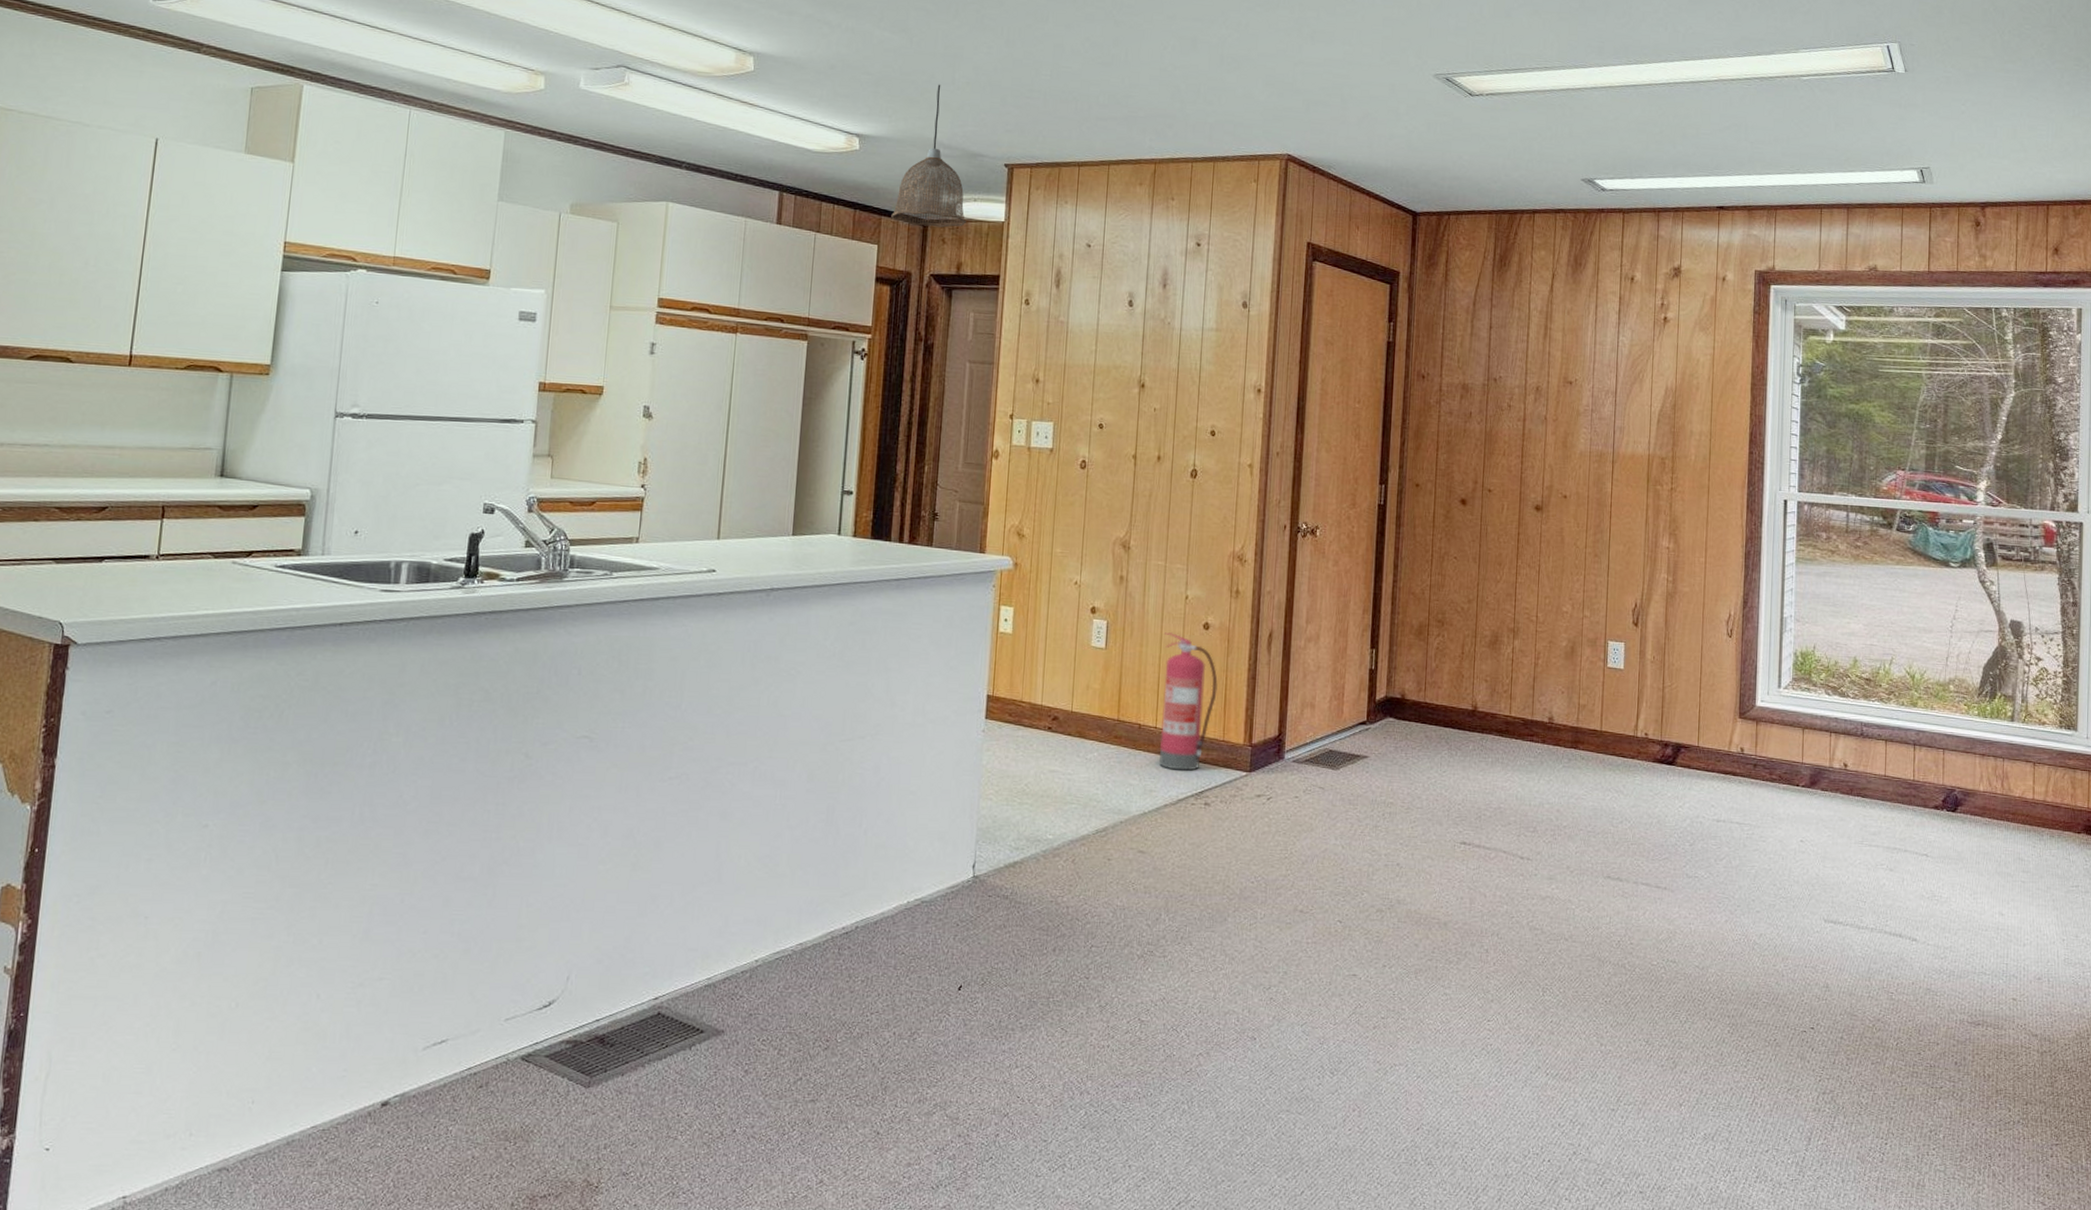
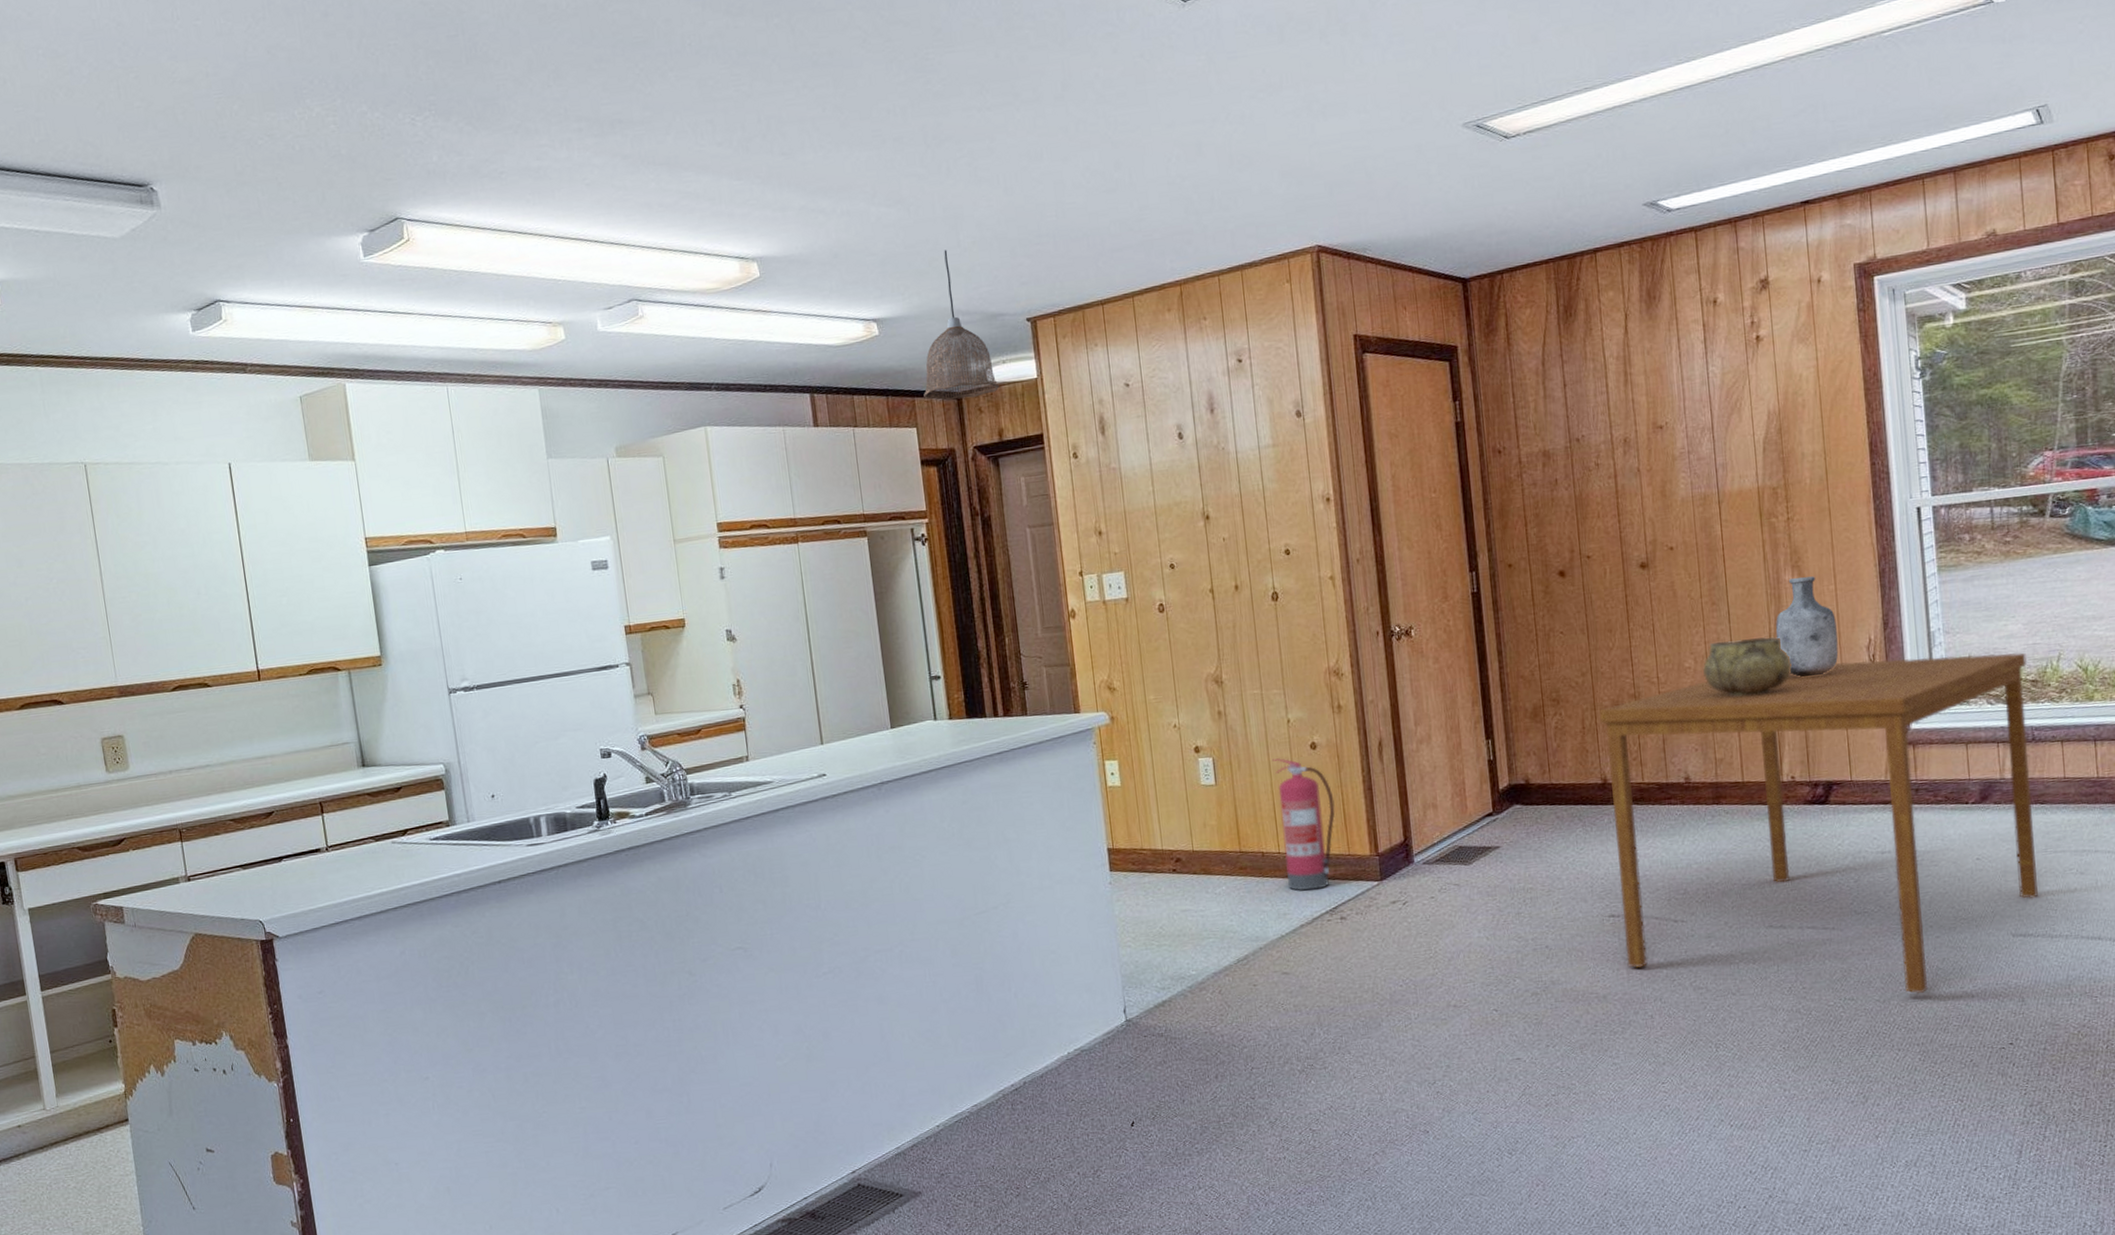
dining table: none [1471,628,1863,965] -> present [1600,652,2038,993]
decorative bowl: none [1578,592,1658,649] -> present [1702,637,1792,697]
vase: none [1647,545,1702,641] -> present [1775,576,1839,677]

